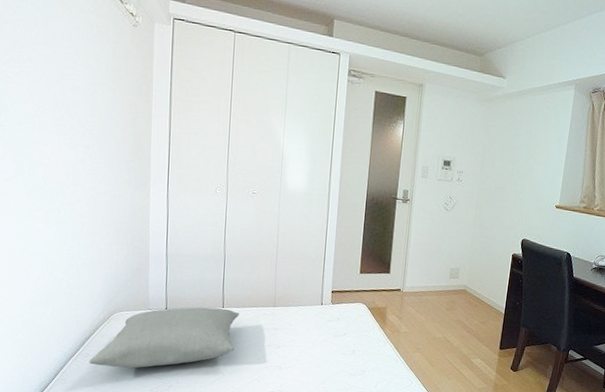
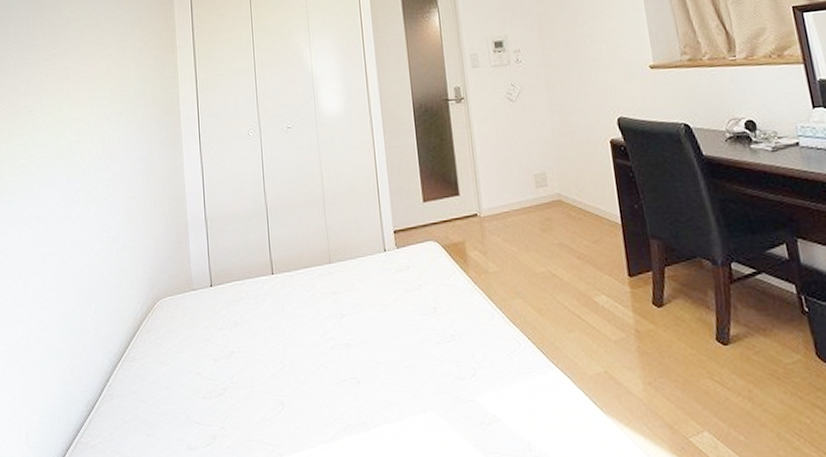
pillow: present [89,307,239,368] -> none [135,276,292,371]

